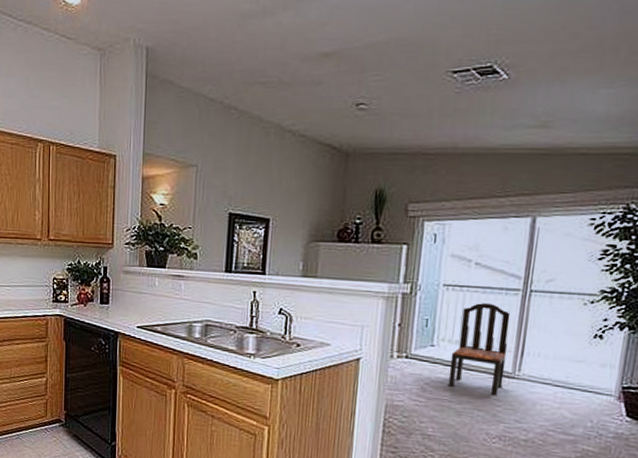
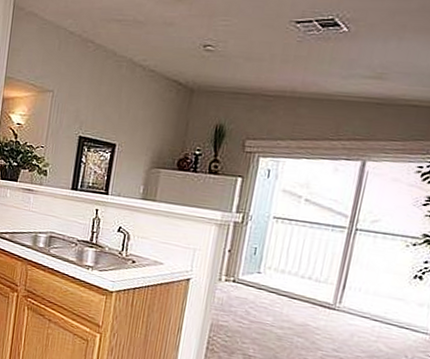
dining chair: present [448,302,511,396] -> none [271,236,336,325]

